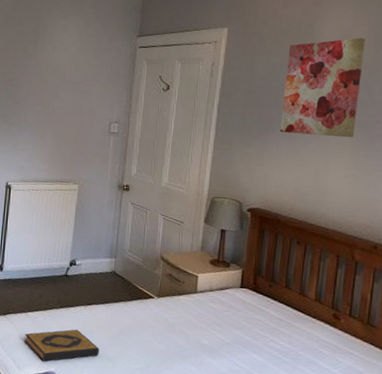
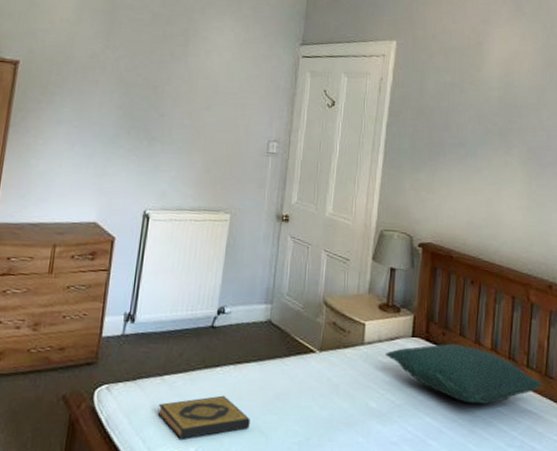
pillow: none [216,294,365,347] -> present [385,343,543,405]
wall art: present [279,38,365,138] -> none [450,59,533,165]

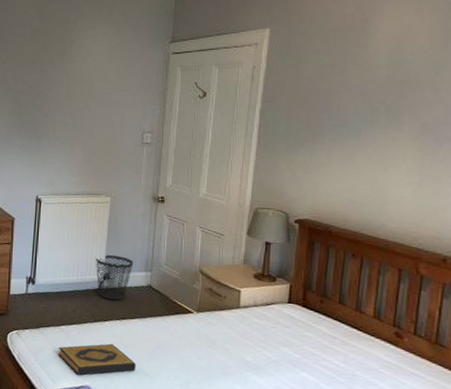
wastebasket: none [209,283,253,340] -> present [96,254,134,301]
pillow: present [385,343,543,405] -> none [261,310,433,366]

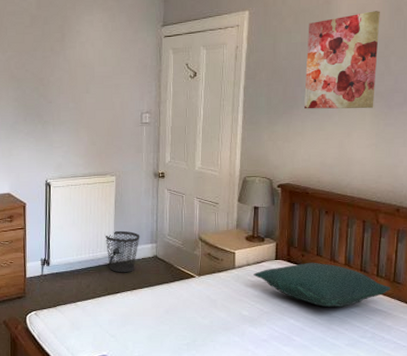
hardback book: present [58,343,136,375] -> none [75,313,147,346]
pillow: none [261,310,433,366] -> present [254,262,392,308]
wall art: none [330,32,430,142] -> present [303,11,380,109]

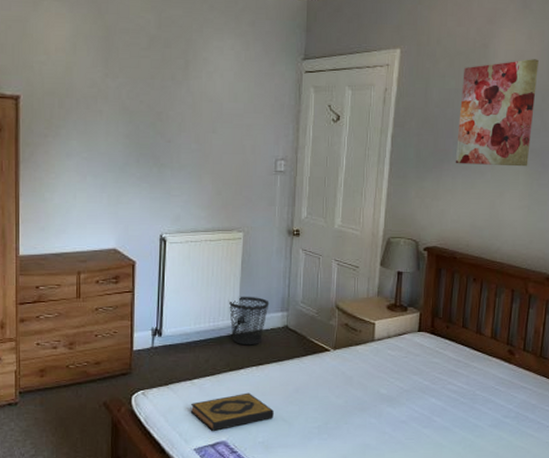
hardback book: none [75,313,147,346] -> present [190,392,274,431]
pillow: present [254,262,392,308] -> none [394,334,538,385]

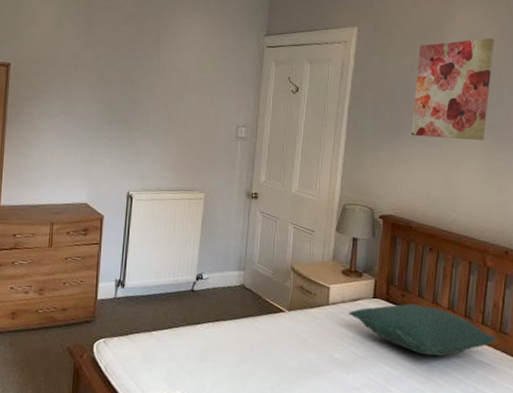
hardback book: present [190,392,274,431] -> none [148,348,228,384]
wastebasket: present [229,296,270,346] -> none [188,253,227,302]
pillow: none [394,334,538,385] -> present [349,303,497,357]

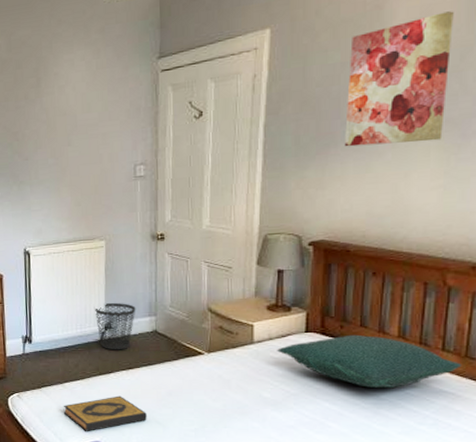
hardback book: none [148,348,228,384] -> present [63,395,147,431]
wastebasket: none [188,253,227,302] -> present [95,302,136,350]

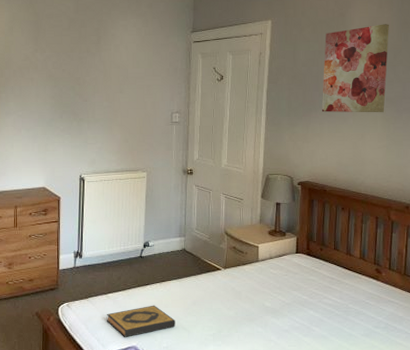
wastebasket: present [95,302,136,350] -> none [136,224,169,265]
pillow: present [277,334,462,389] -> none [276,256,403,299]

